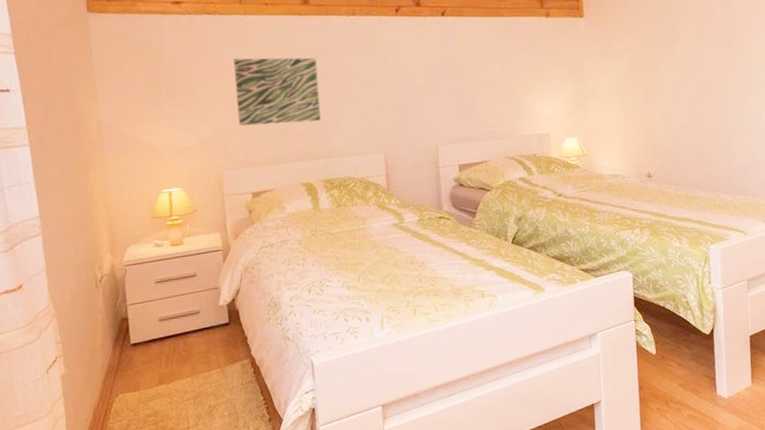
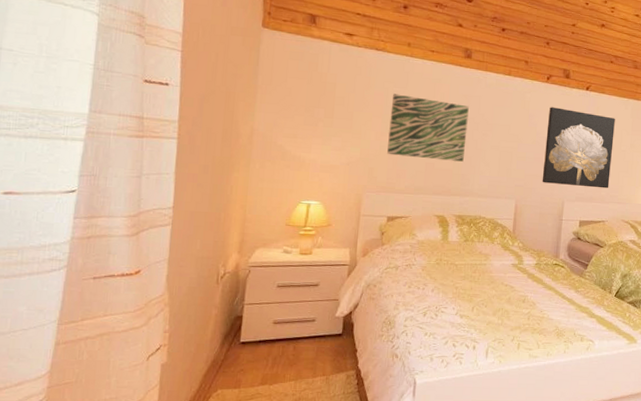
wall art: none [404,41,486,130] -> present [542,107,615,189]

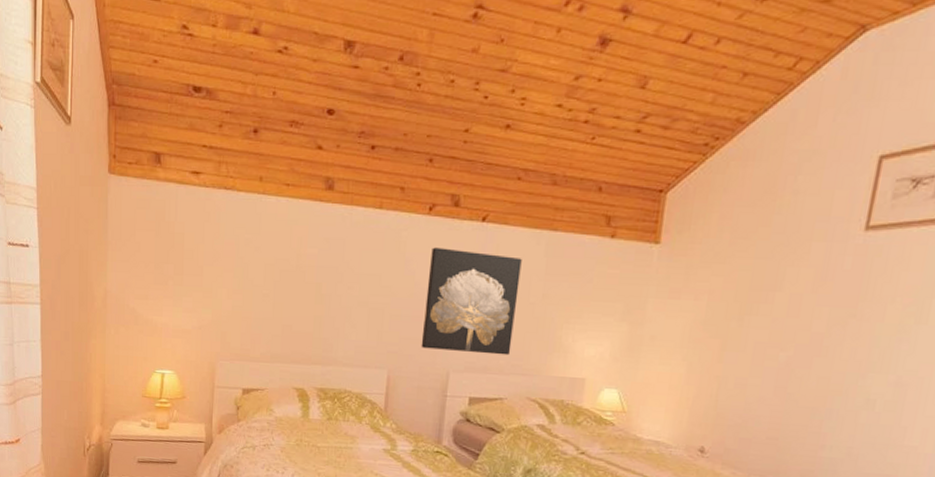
wall art: present [387,94,469,162] -> none [240,242,331,323]

